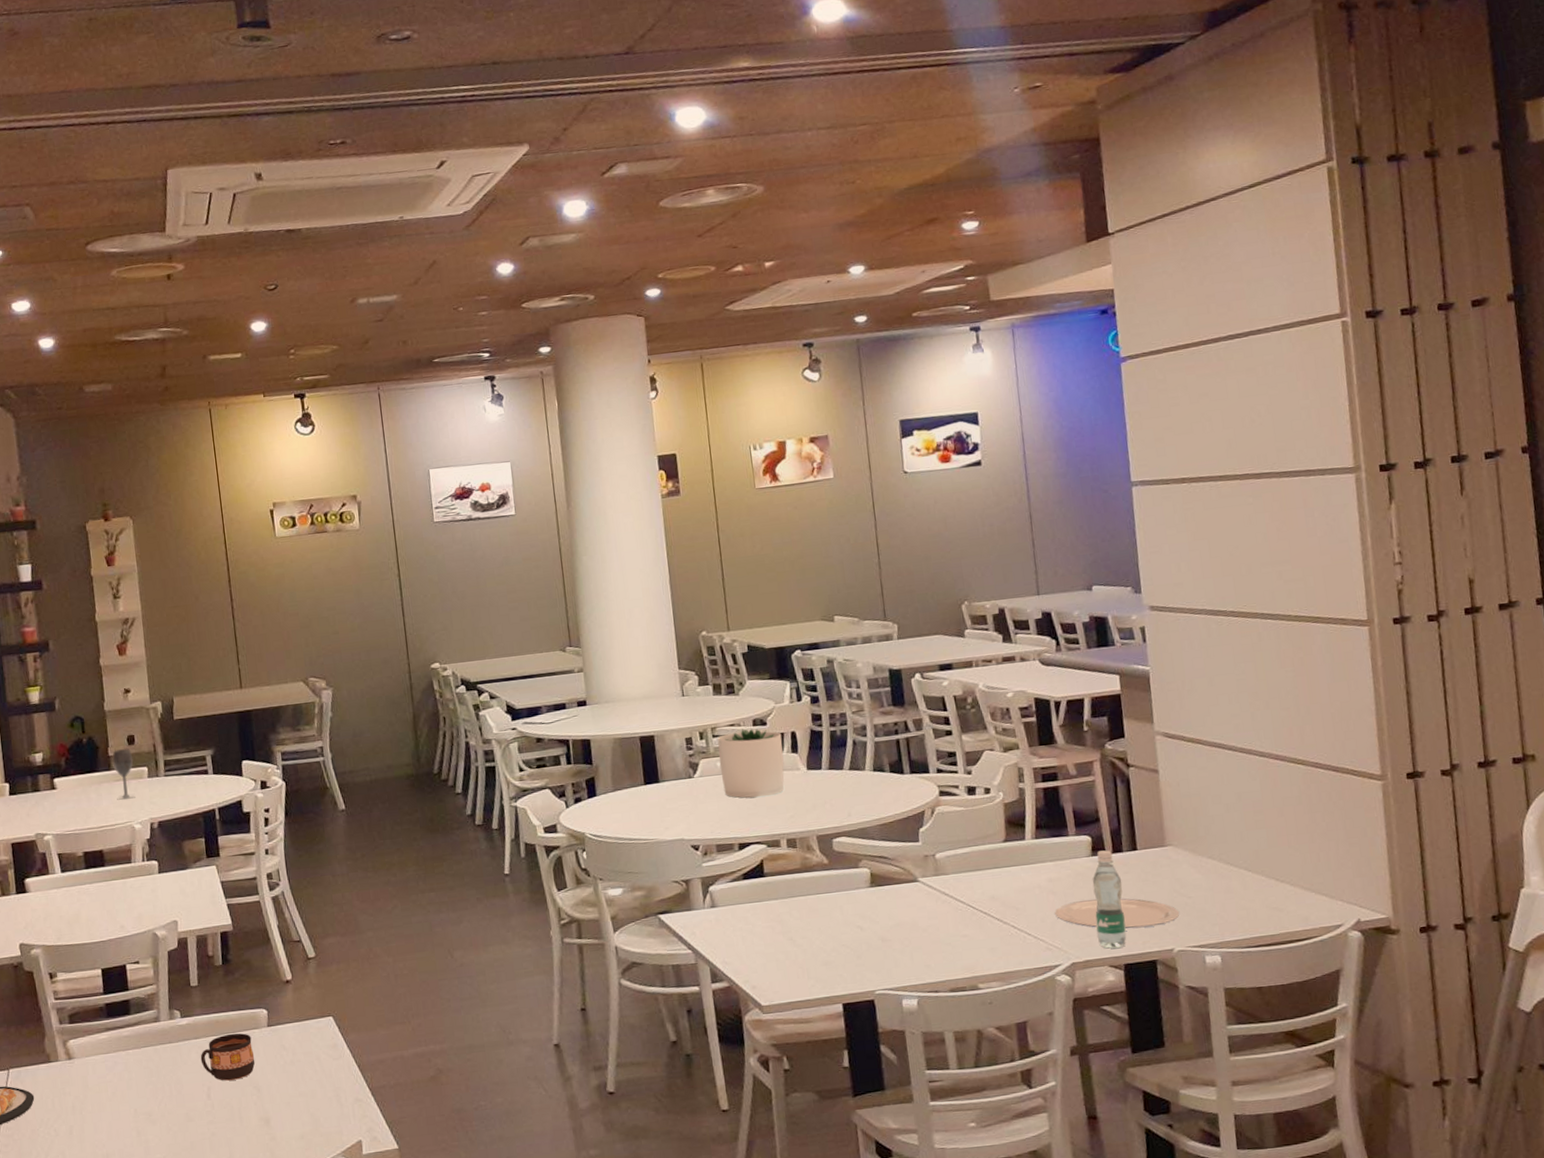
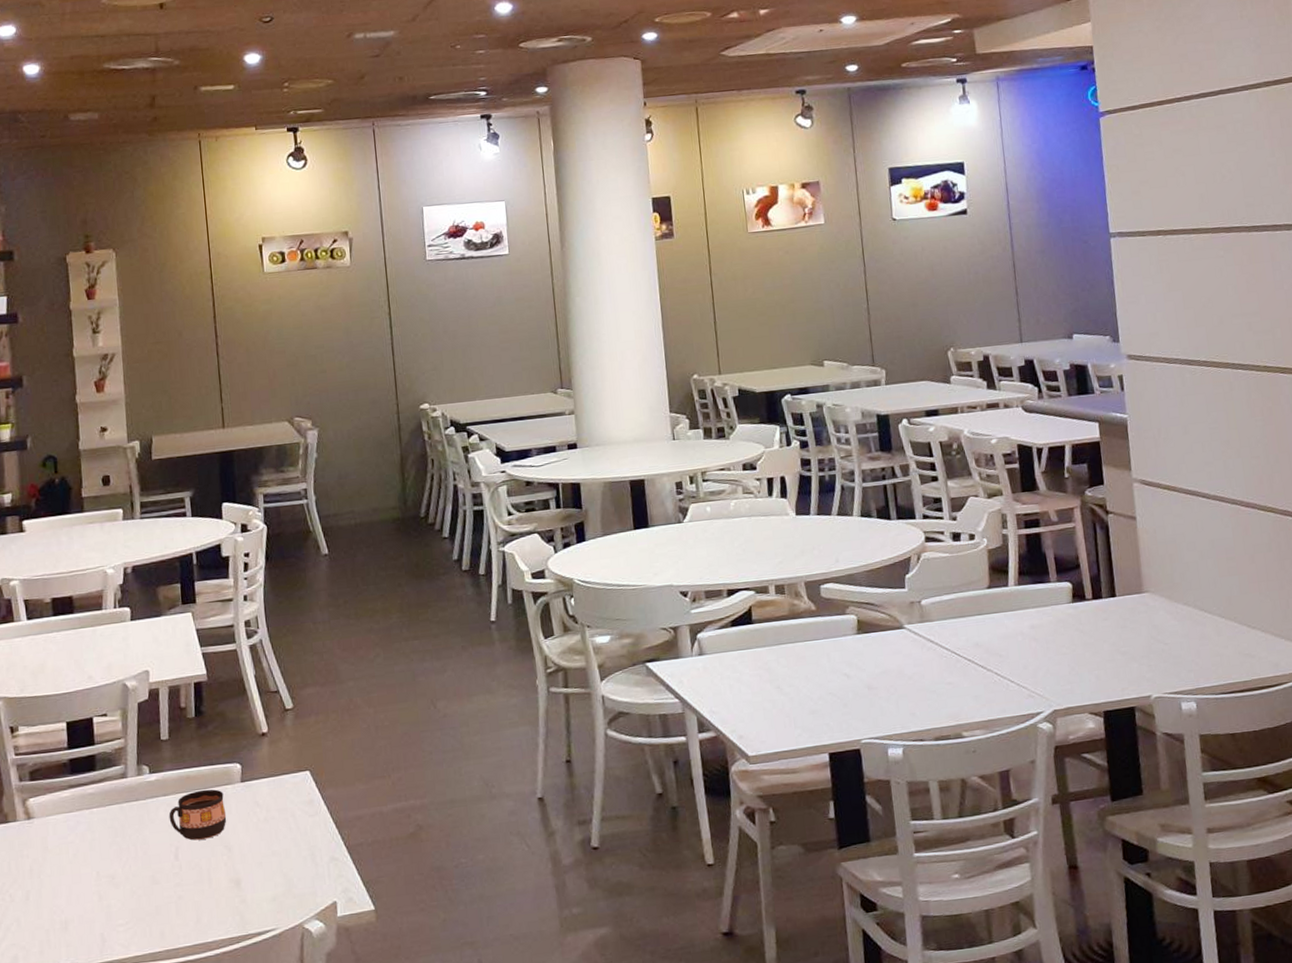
wine glass: present [111,748,136,801] -> none [85,489,109,544]
planter: present [717,728,785,798] -> none [707,473,774,544]
plate: present [1055,898,1179,929] -> none [1037,644,1156,676]
bottle: present [1092,850,1127,949] -> none [1072,596,1106,696]

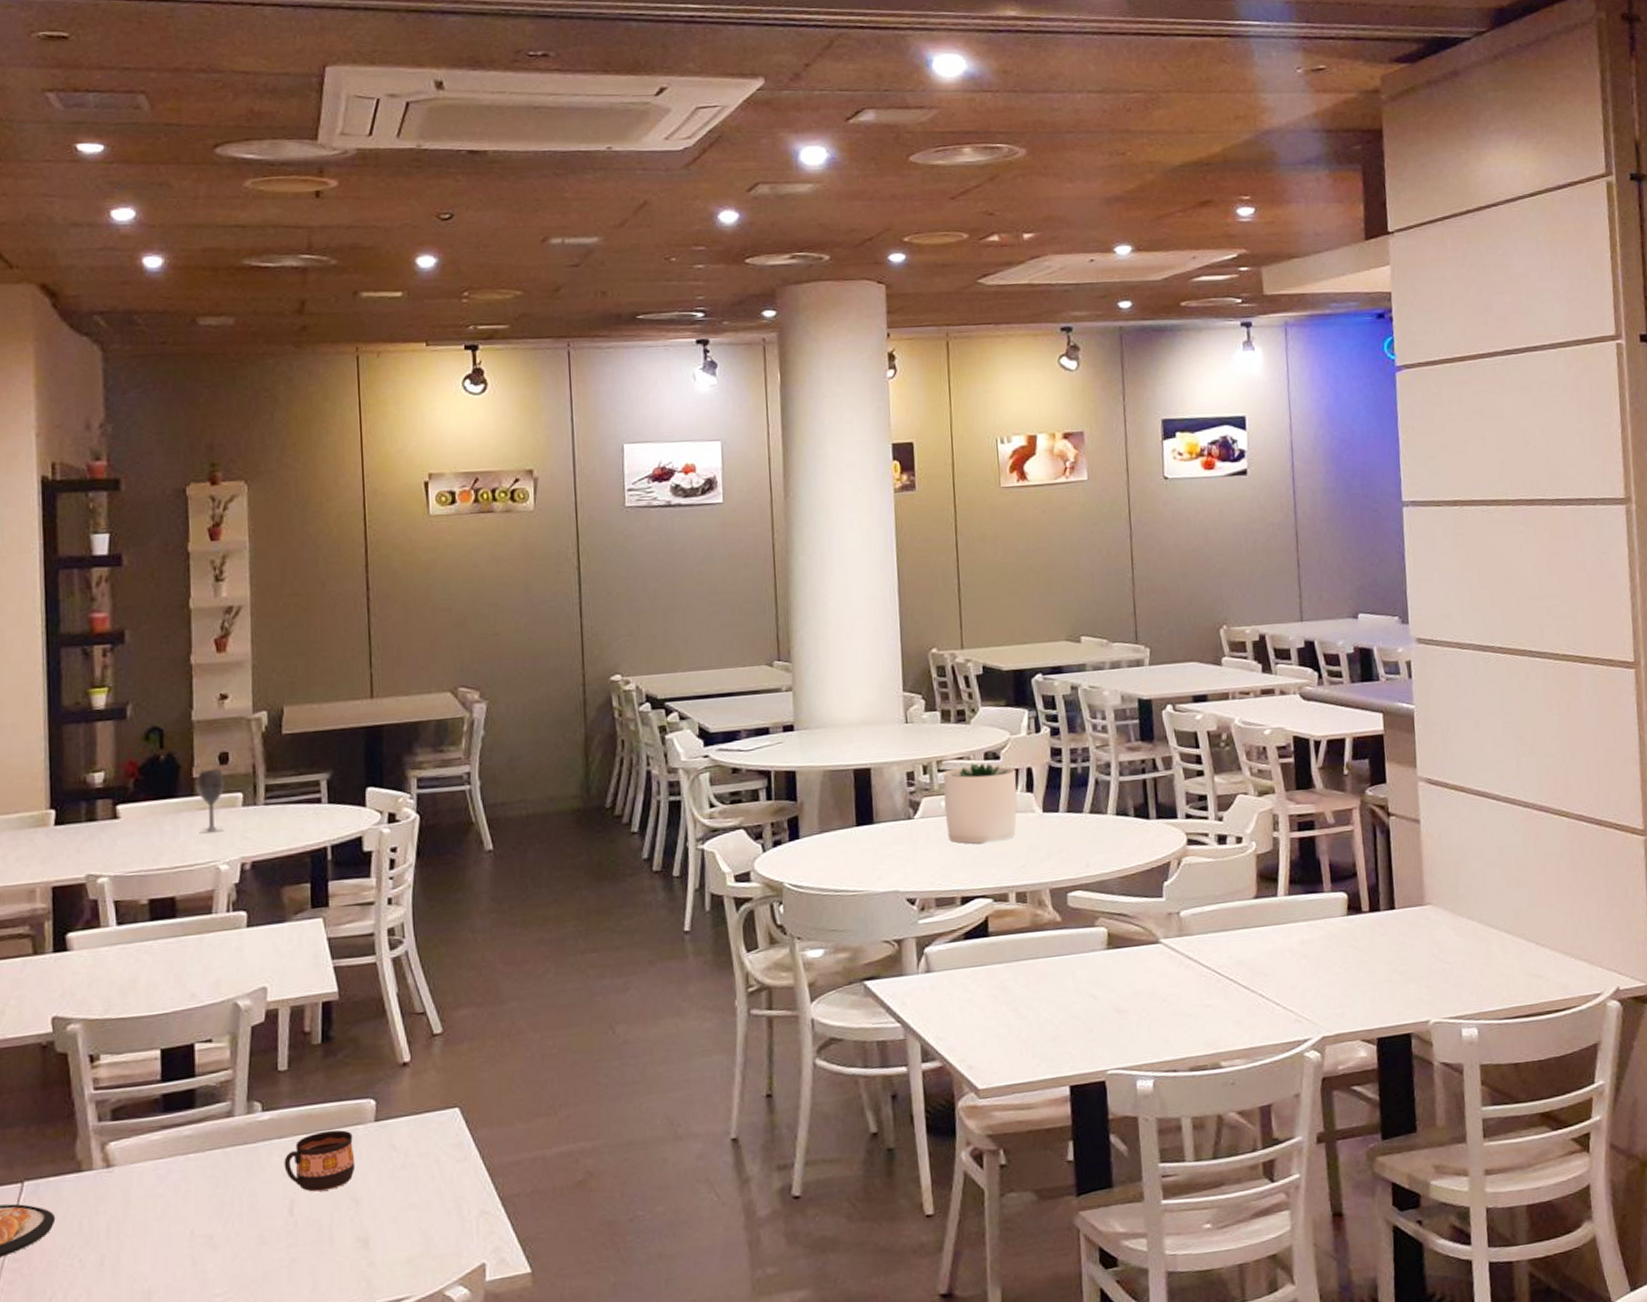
wine glass: none [85,489,109,544] -> present [196,768,225,835]
planter: none [707,473,774,544] -> present [943,763,1018,844]

